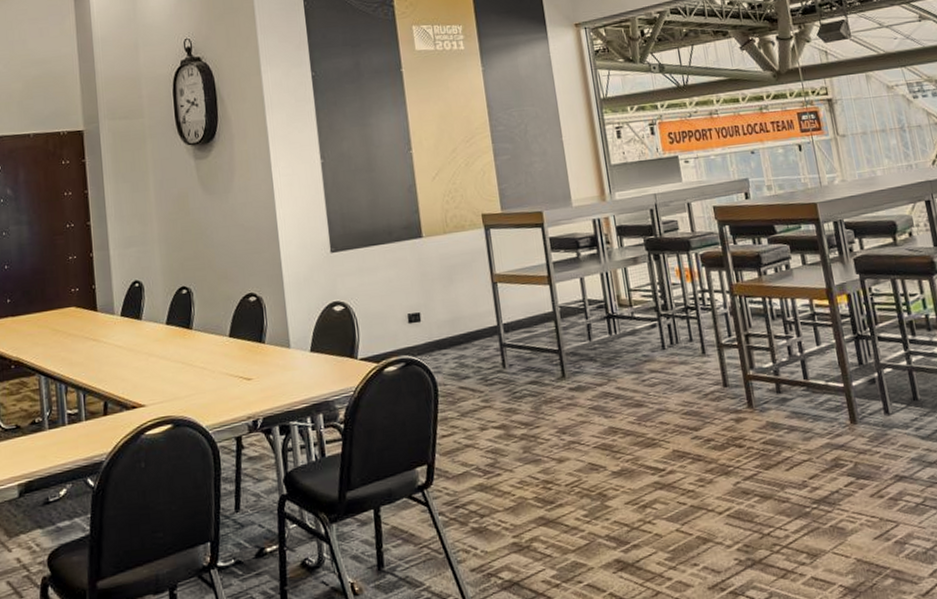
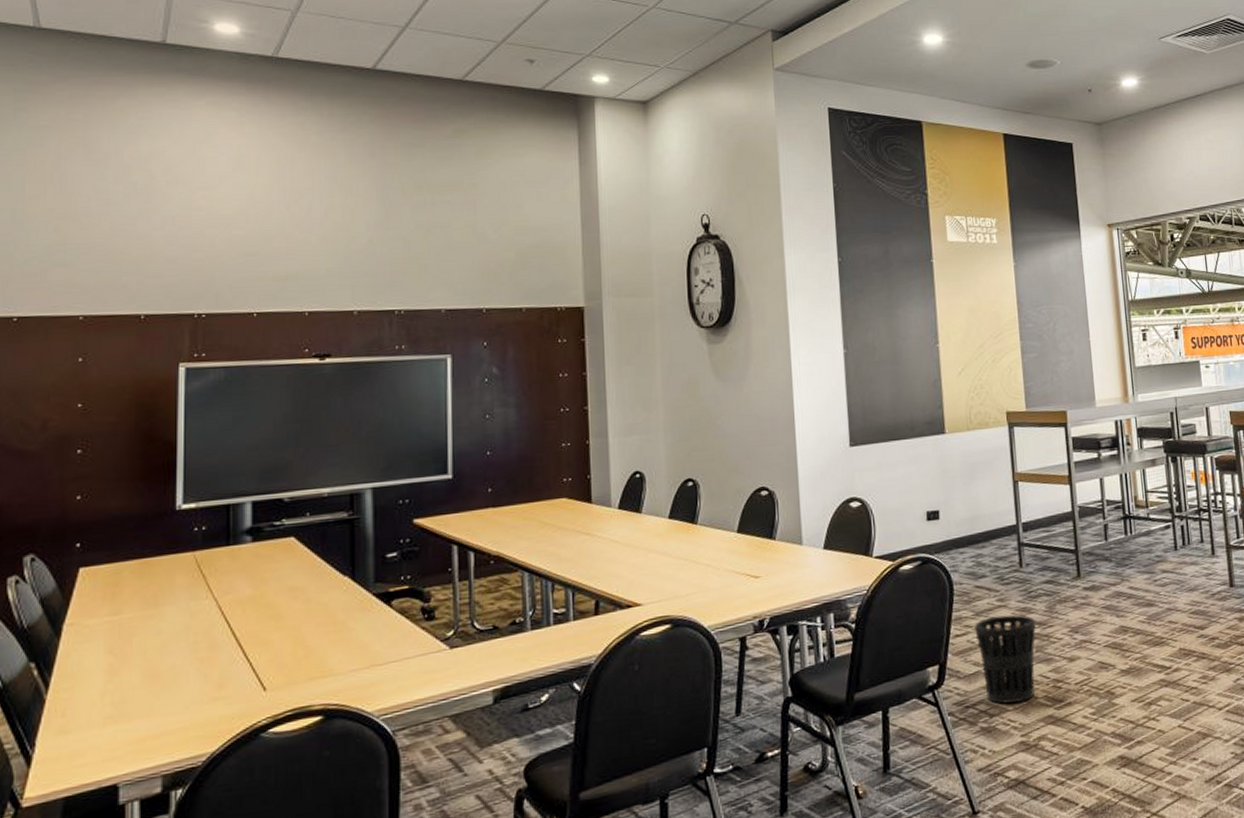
wastebasket: none [460,415,524,505] -> present [974,614,1036,704]

